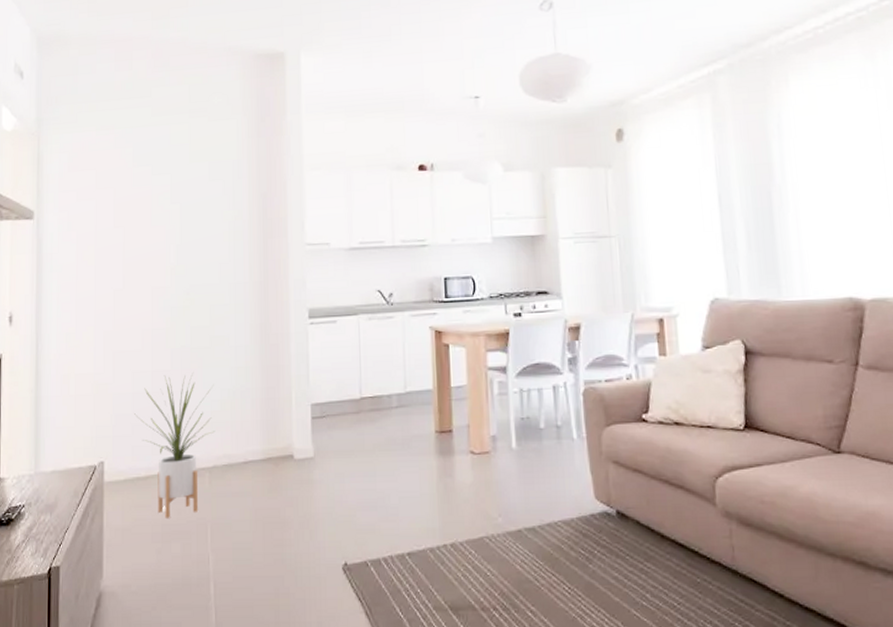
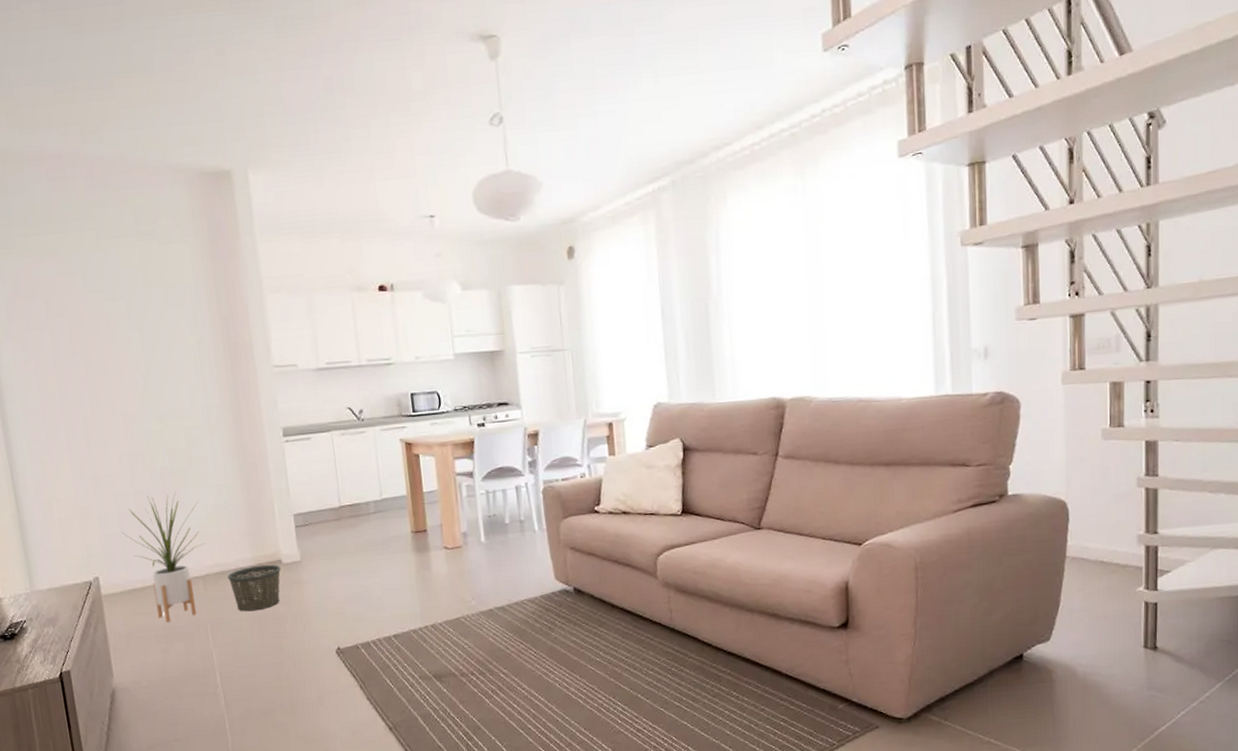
basket: none [235,459,292,512] -> present [227,564,281,612]

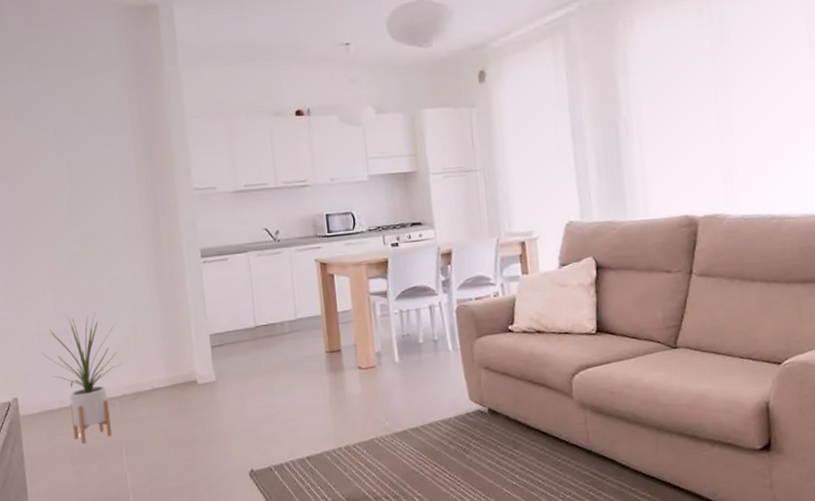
basket: present [227,564,281,612] -> none [143,385,197,433]

